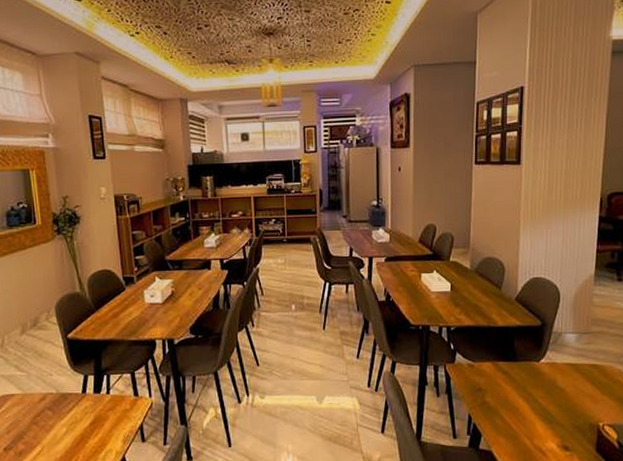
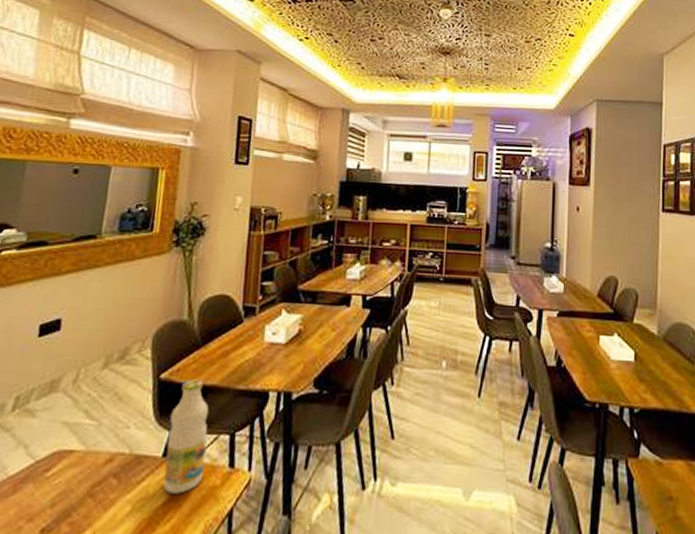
bottle: none [82,335,116,417] -> present [163,378,209,494]

